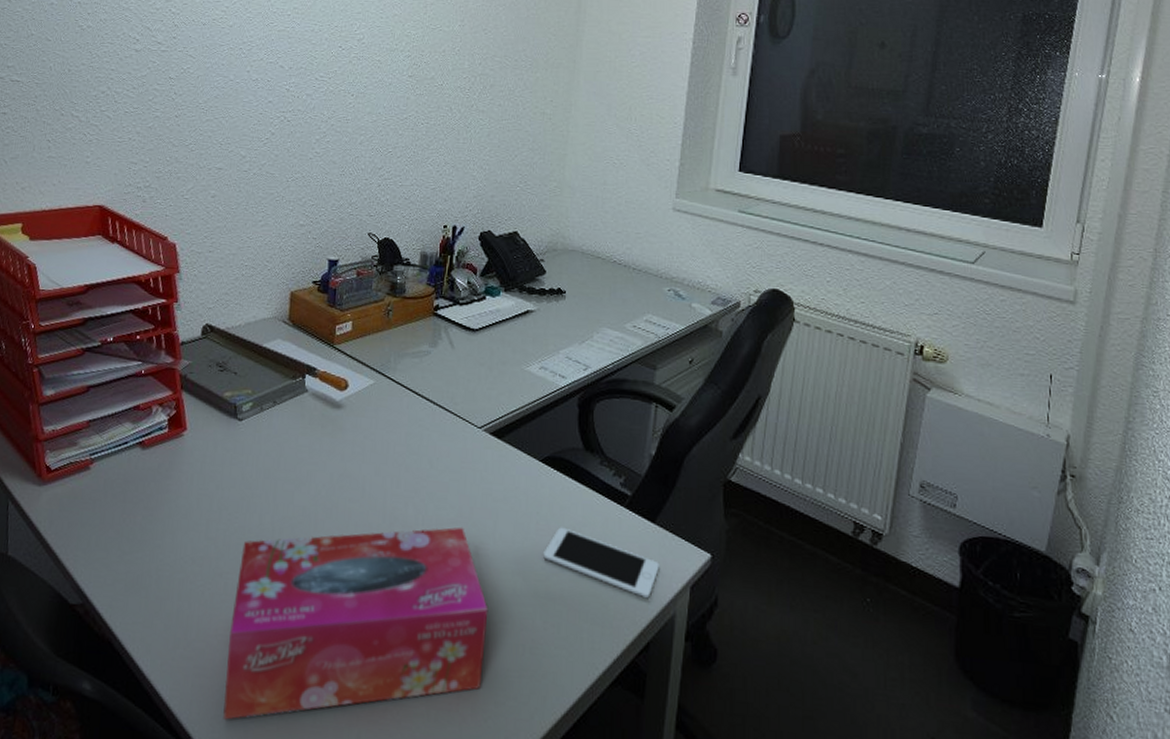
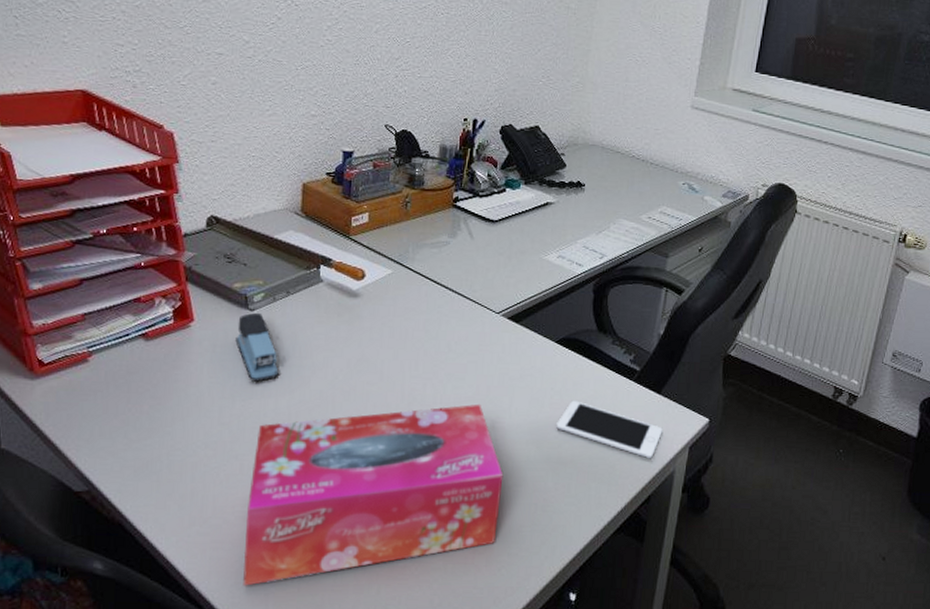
stapler: none [224,422,264,495] -> present [235,312,279,382]

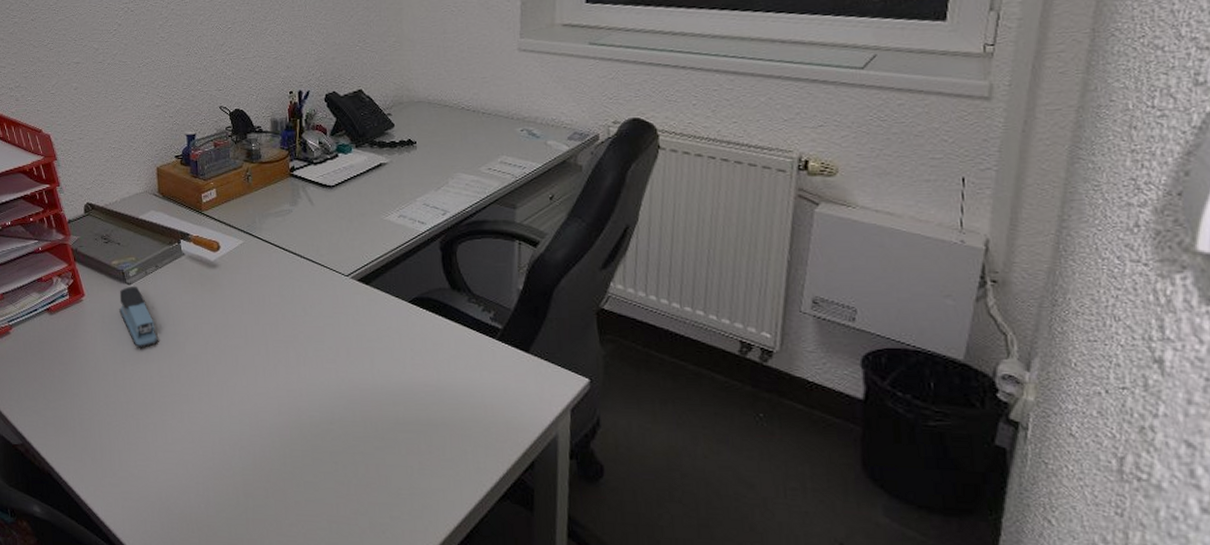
tissue box: present [242,403,504,586] -> none [146,365,376,534]
cell phone: present [556,400,663,459] -> none [421,361,538,422]

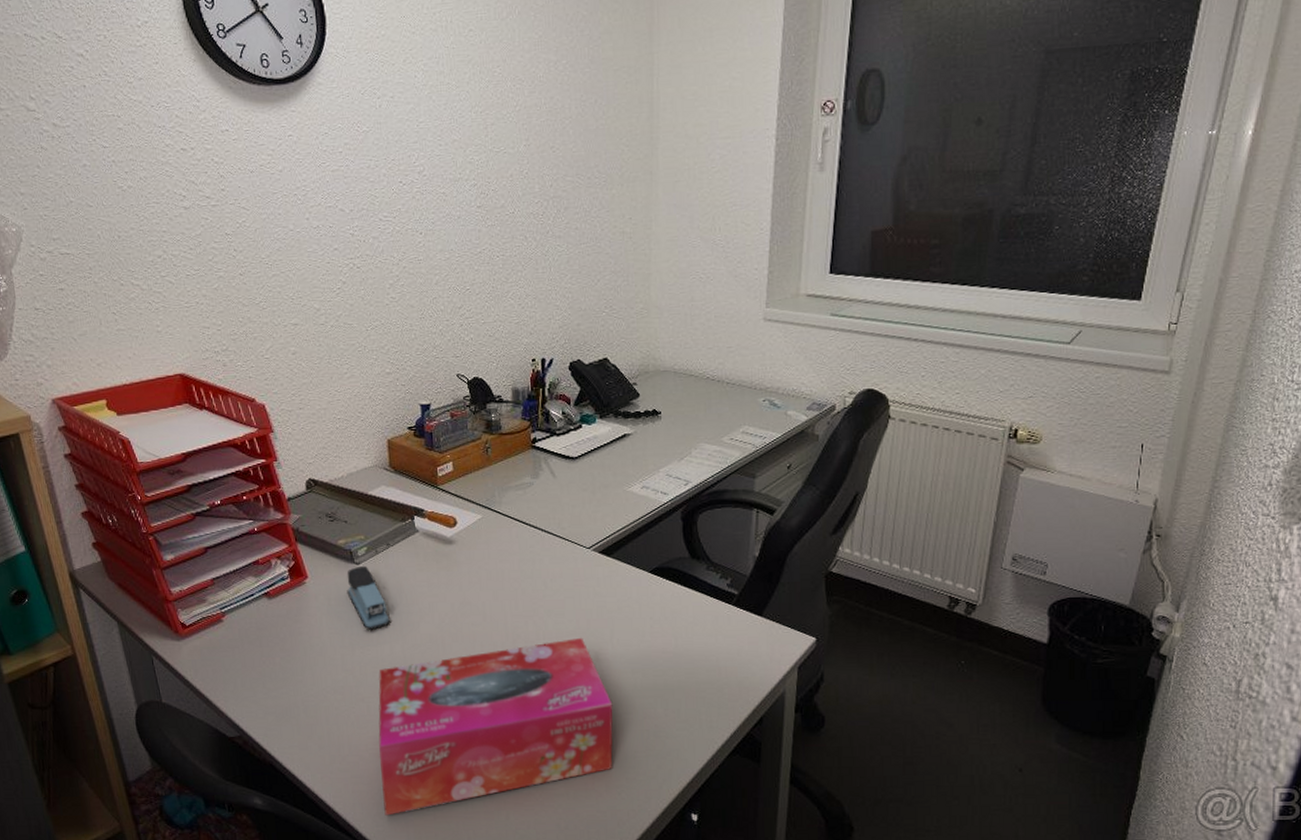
tissue box: none [146,365,376,534] -> present [378,637,613,816]

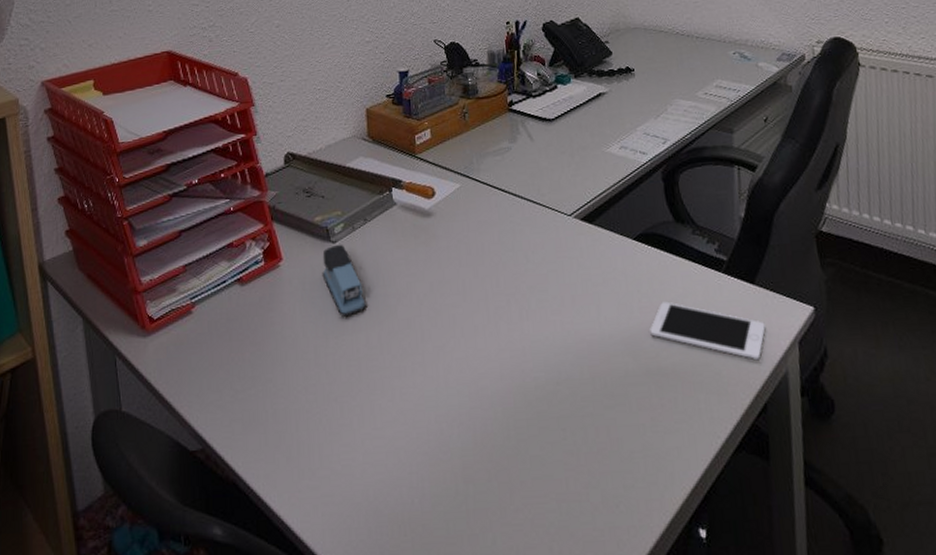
tissue box: present [378,637,613,816] -> none [351,316,607,544]
cell phone: none [659,628,768,681] -> present [650,301,766,361]

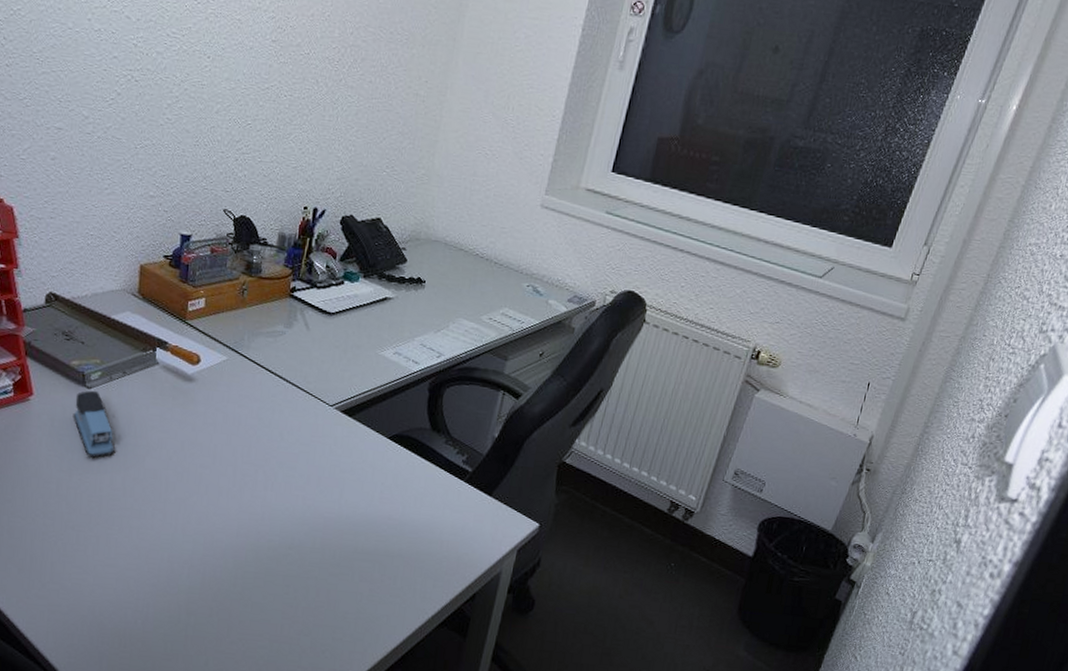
cell phone: present [650,301,766,361] -> none [385,496,492,559]

